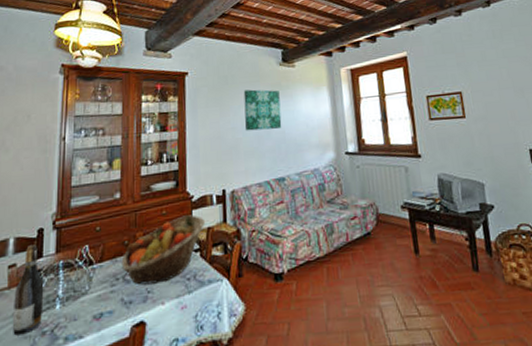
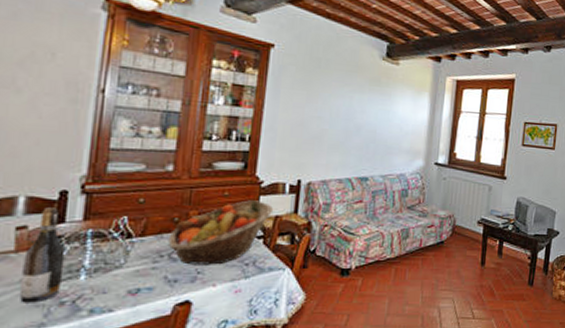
wall art: present [243,89,282,131] -> none [332,78,377,127]

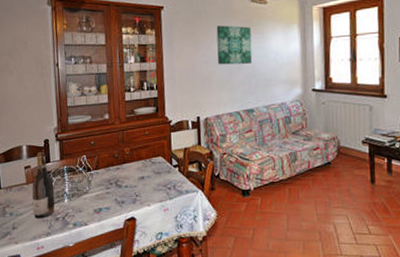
fruit basket: present [168,200,274,265] -> none [113,136,183,190]
wall art: none [332,78,377,127] -> present [216,25,253,65]

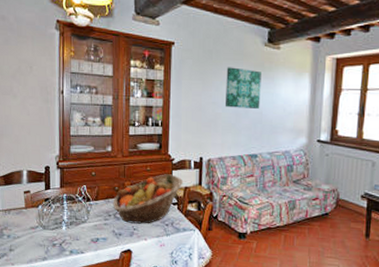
wine bottle: present [32,152,55,219] -> none [30,178,53,243]
fruit basket: none [113,136,183,190] -> present [113,174,184,224]

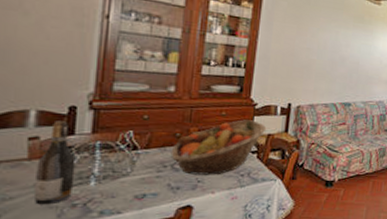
wine bottle: none [30,178,53,243] -> present [33,121,76,205]
wall art: present [224,67,261,109] -> none [320,15,361,59]

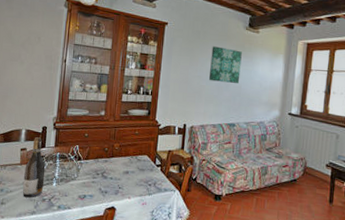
fruit basket: present [170,120,267,175] -> none [101,138,168,184]
wall art: none [320,15,361,59] -> present [208,46,242,83]

